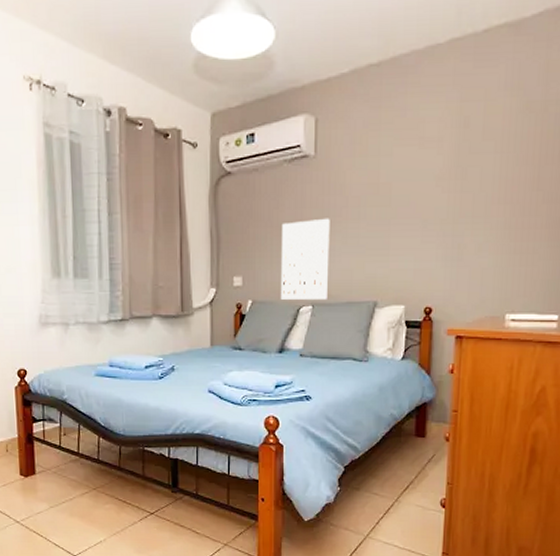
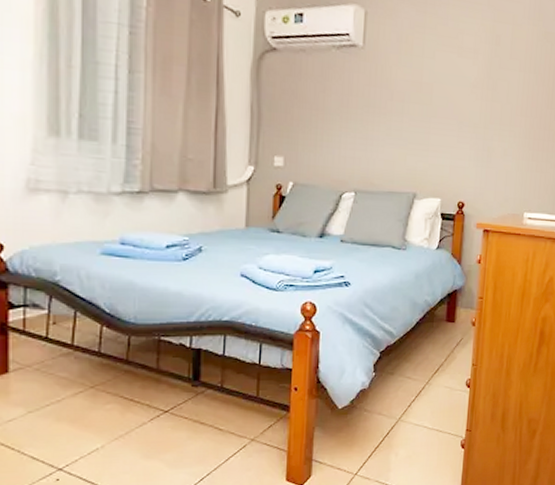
wall art: present [280,218,330,301] -> none [323,107,375,188]

